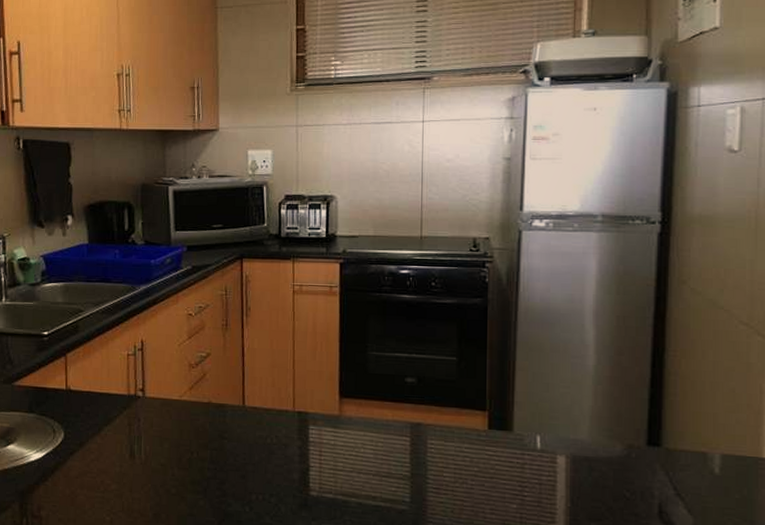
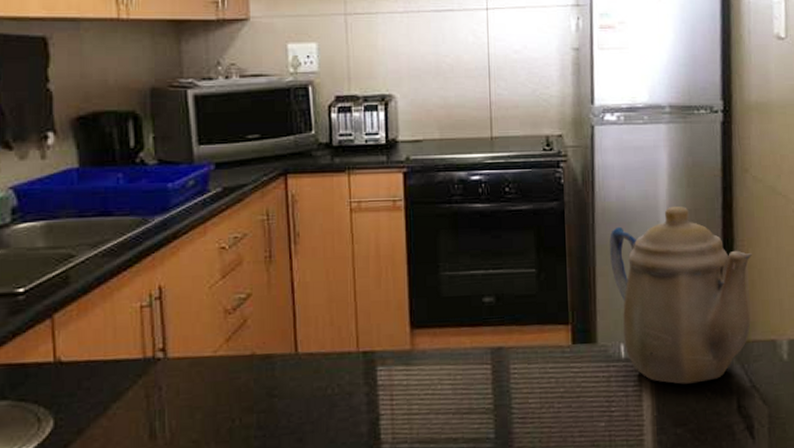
teapot: none [531,311,685,483] -> present [609,206,752,384]

